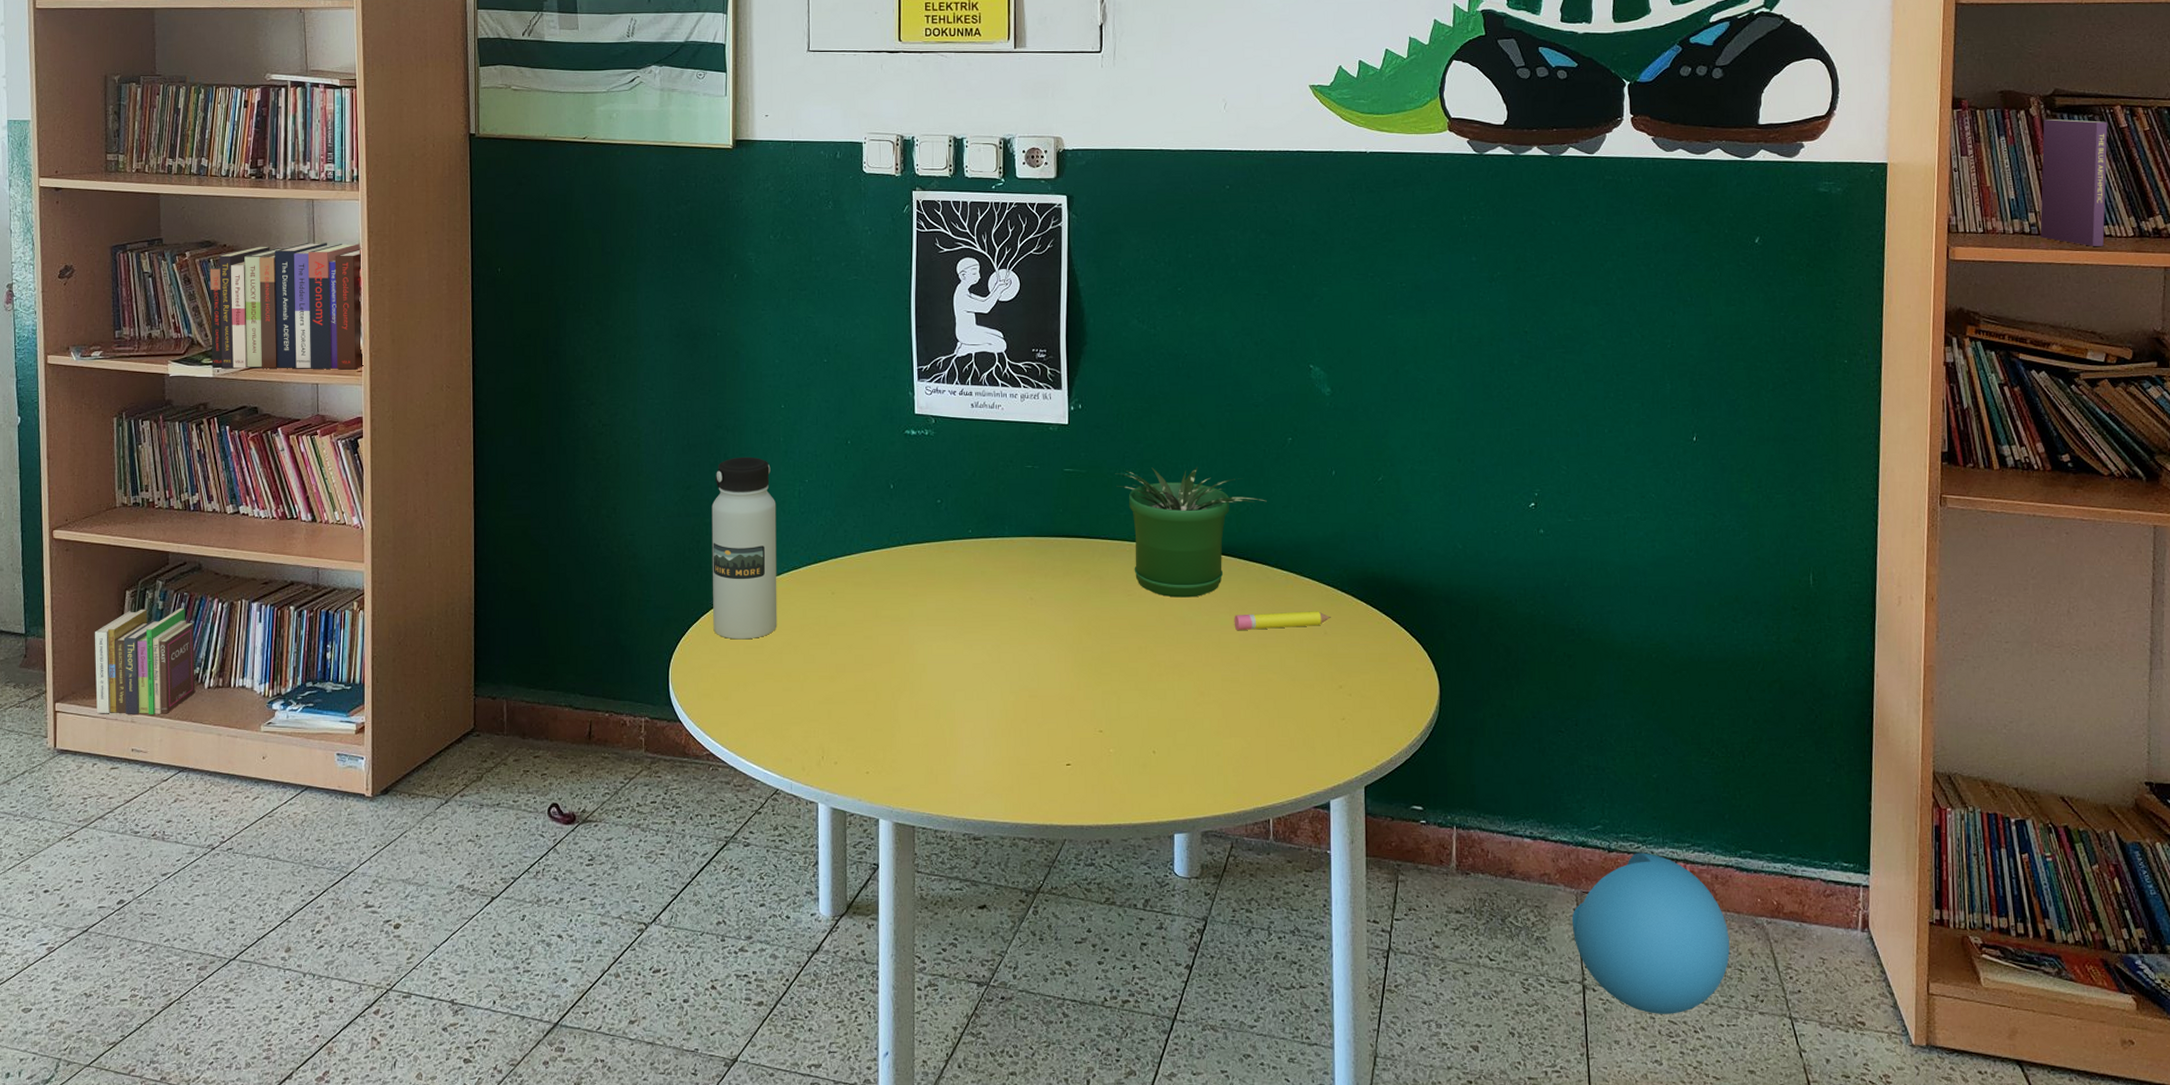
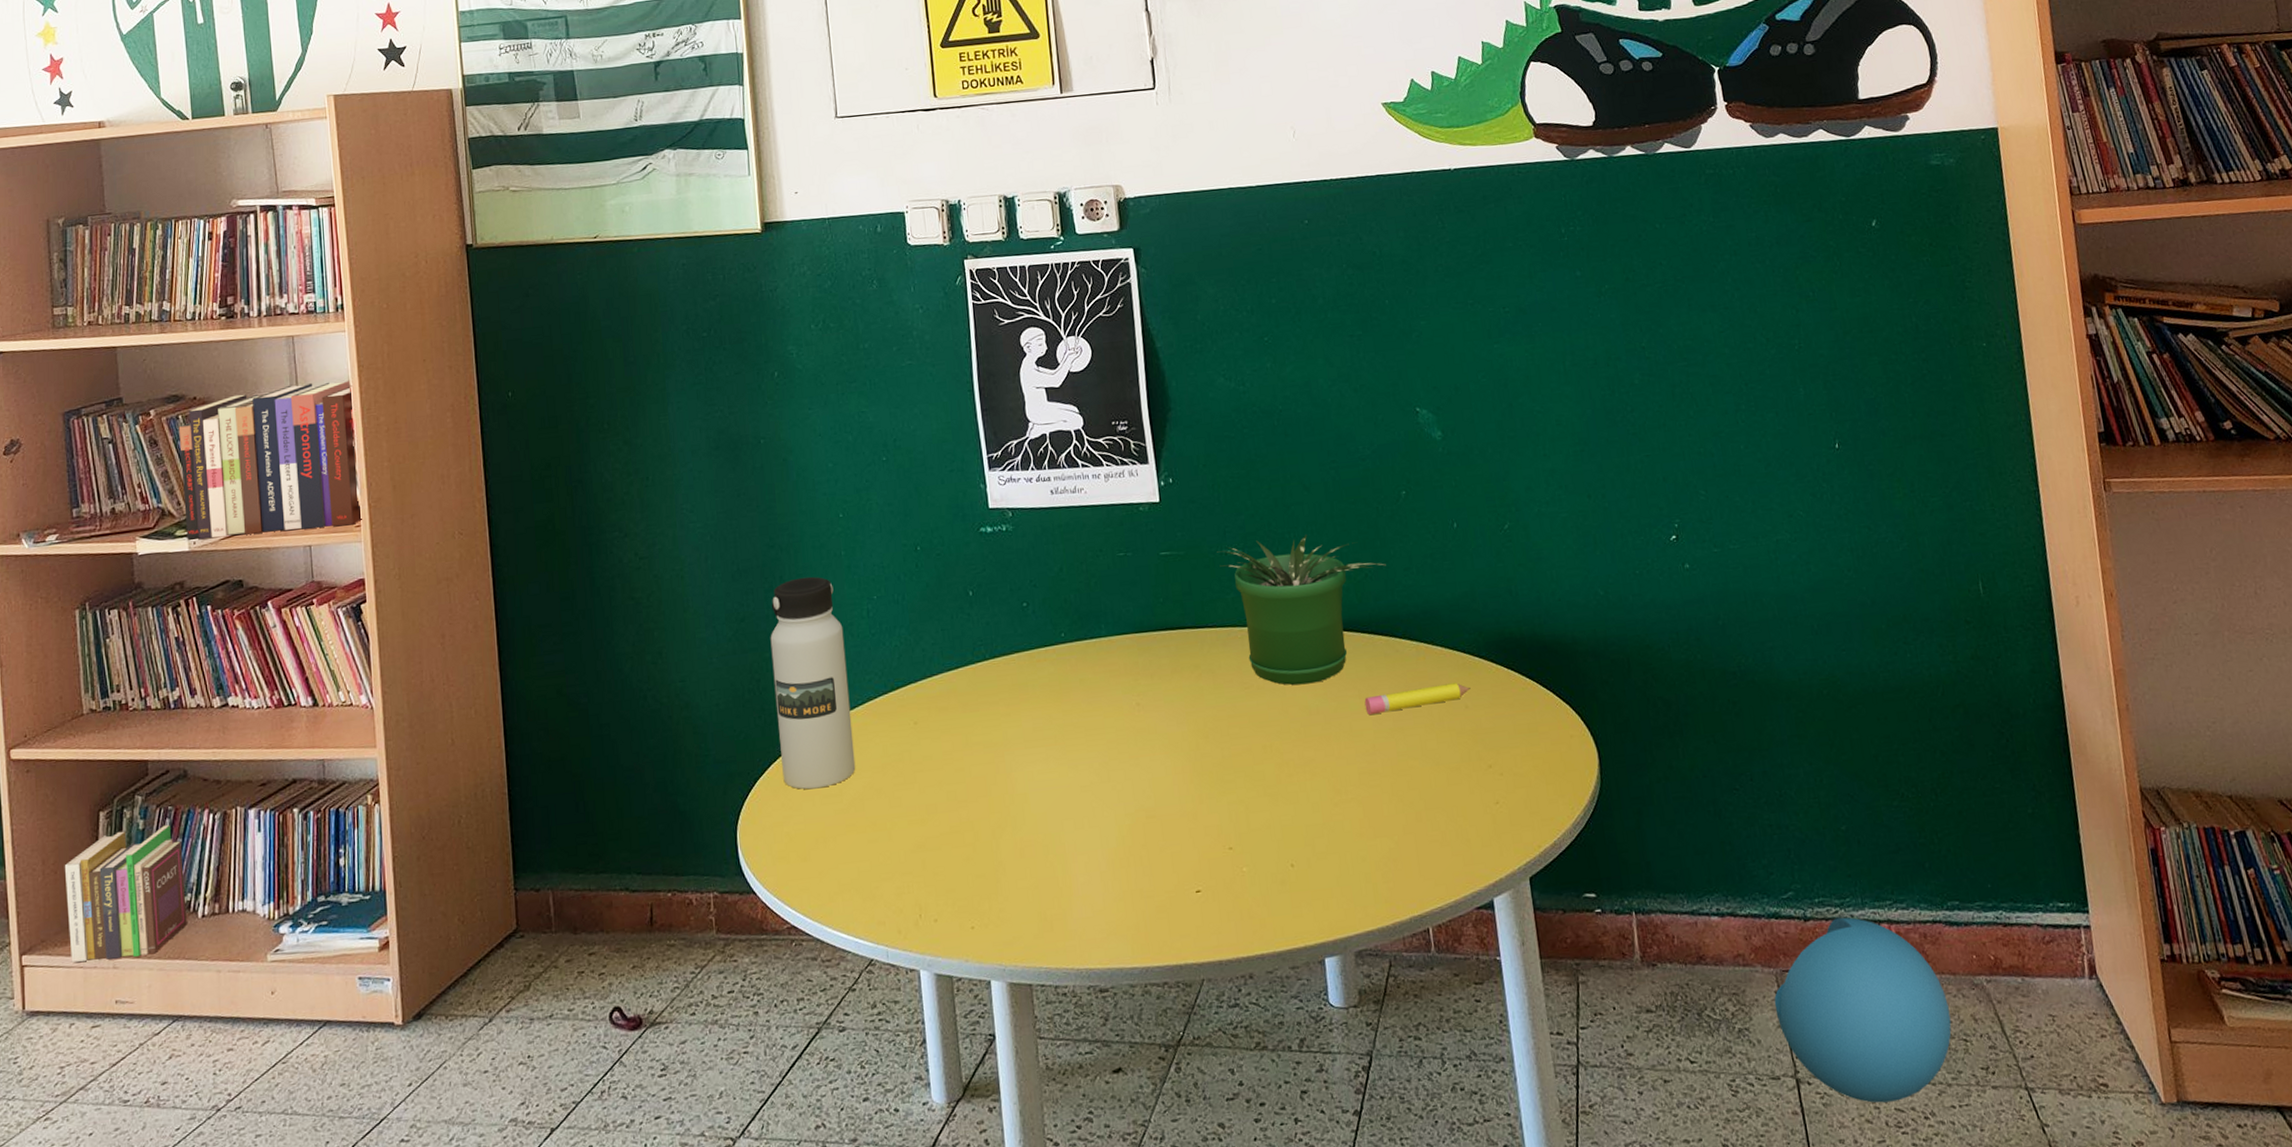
book: present [2040,119,2108,246] -> none [2150,62,2232,195]

